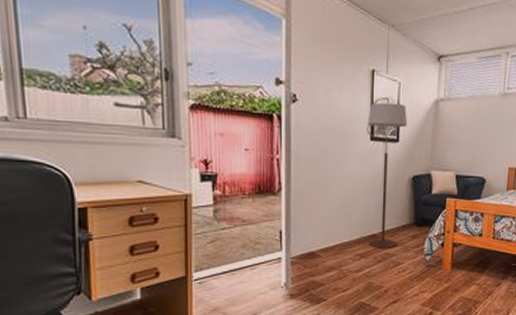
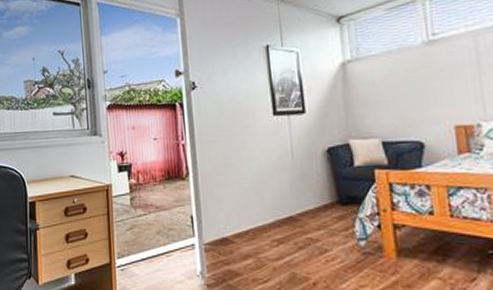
floor lamp: present [367,97,408,248] -> none [267,70,321,233]

